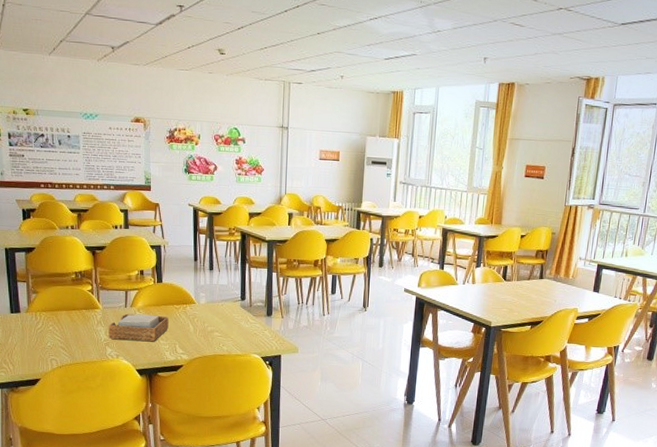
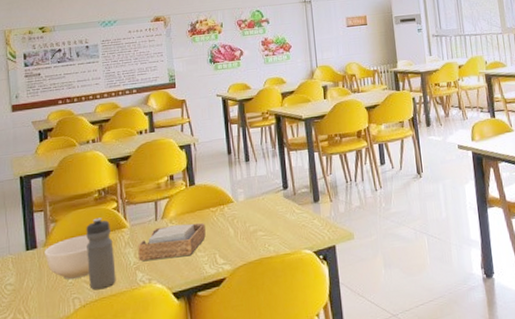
bowl: none [27,308,66,344] -> present [44,235,90,279]
water bottle: none [64,296,88,356] -> present [86,217,116,290]

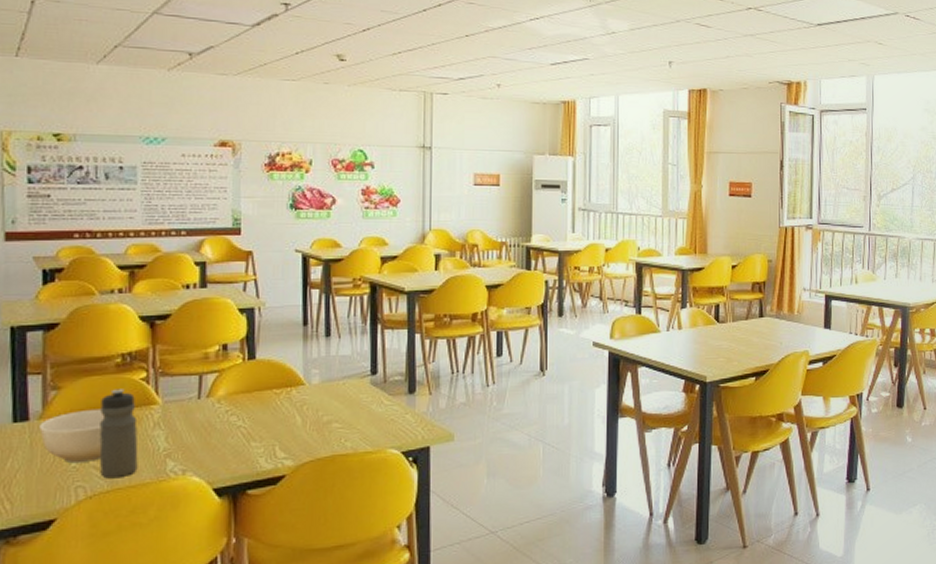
napkin holder: present [138,222,206,261] -> none [170,405,264,447]

